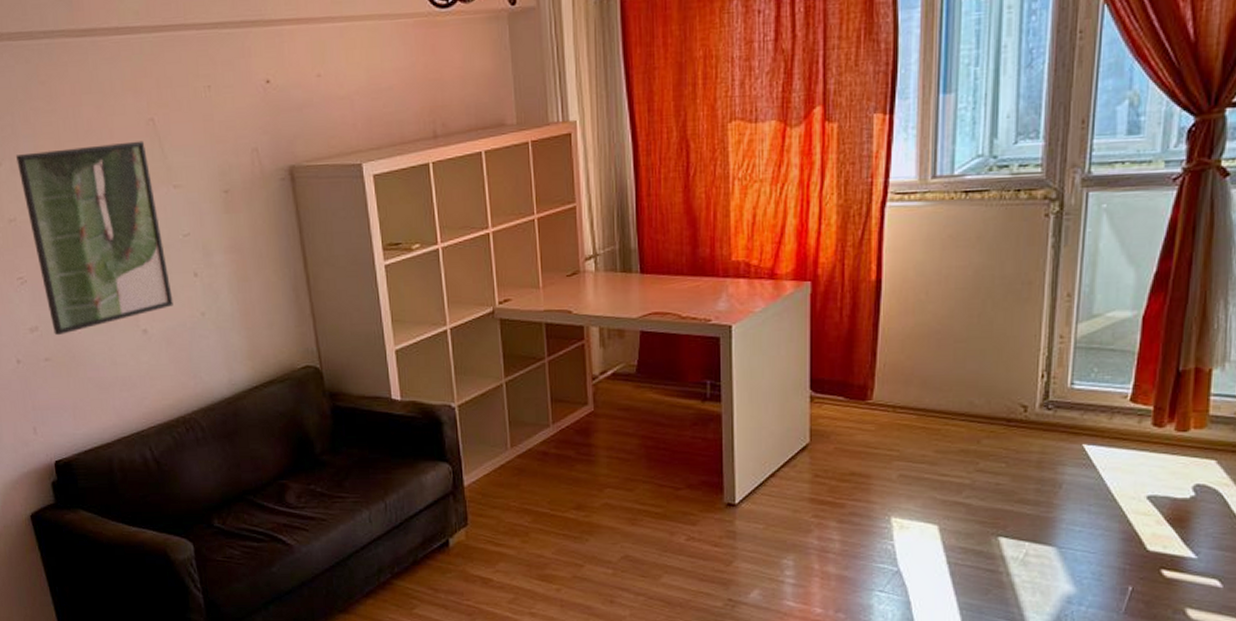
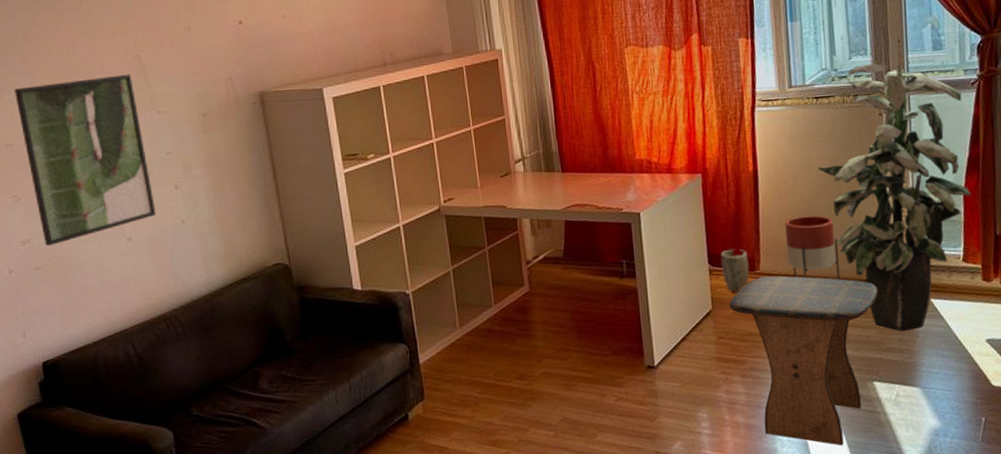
plant pot: none [826,374,859,424] -> present [721,249,749,292]
stool: none [830,407,1017,607] -> present [729,275,878,446]
planter: none [907,336,973,416] -> present [785,215,840,280]
indoor plant: none [958,150,1158,481] -> present [818,64,971,332]

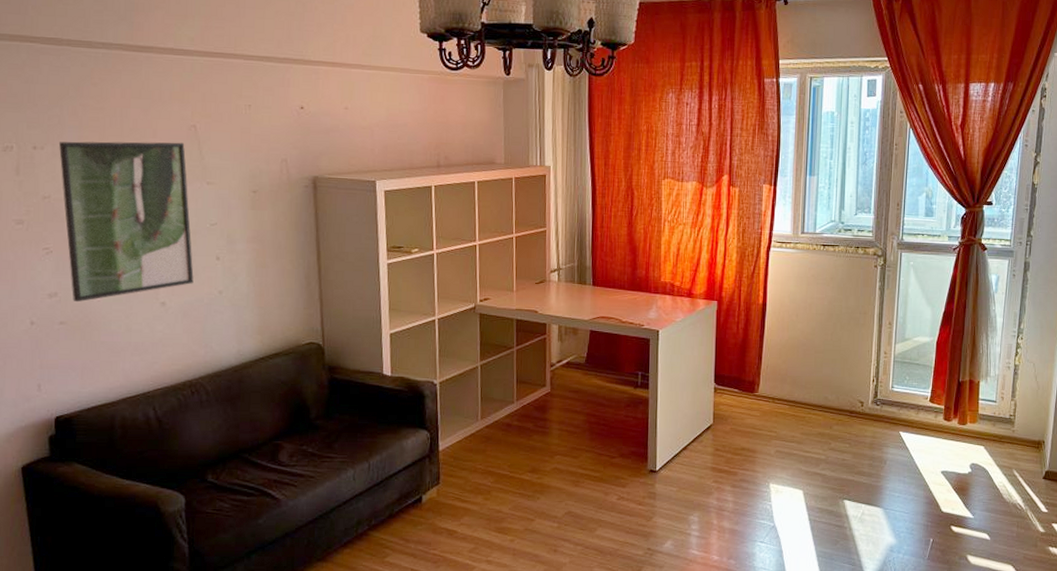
plant pot: present [721,249,749,292] -> none [725,372,749,410]
stool: present [729,275,878,446] -> none [728,399,856,555]
planter: present [785,215,840,280] -> none [782,348,827,408]
indoor plant: present [818,64,971,332] -> none [818,221,944,458]

